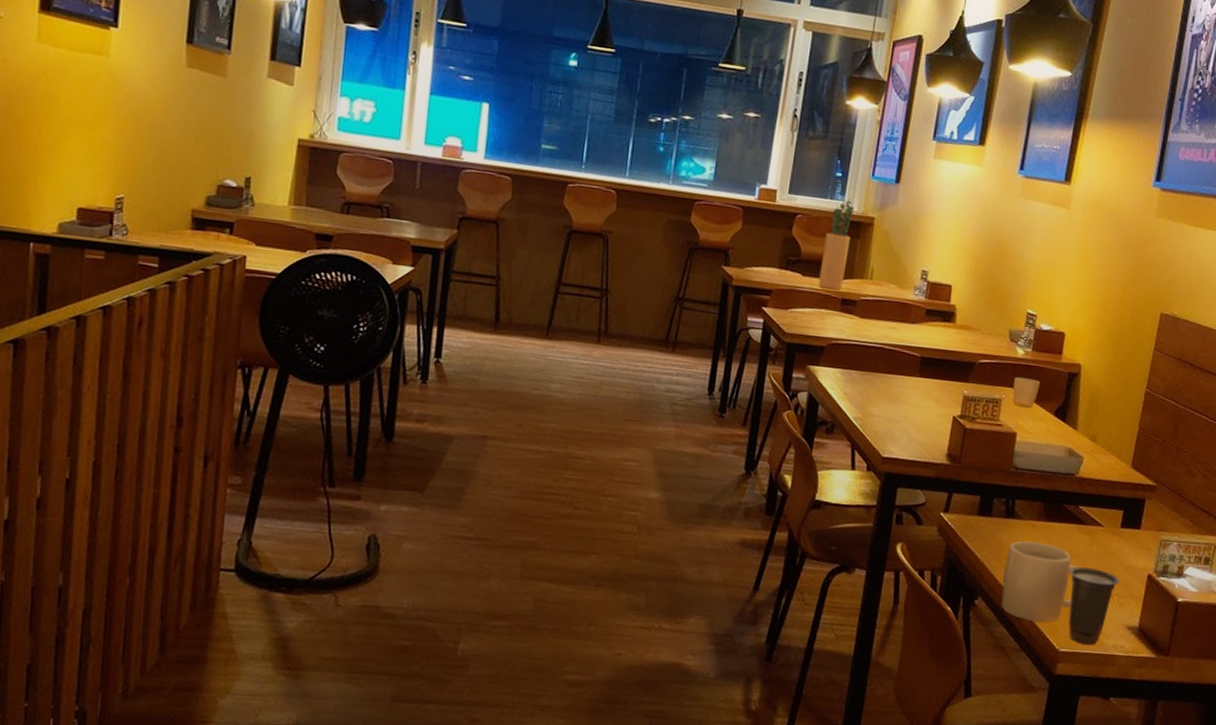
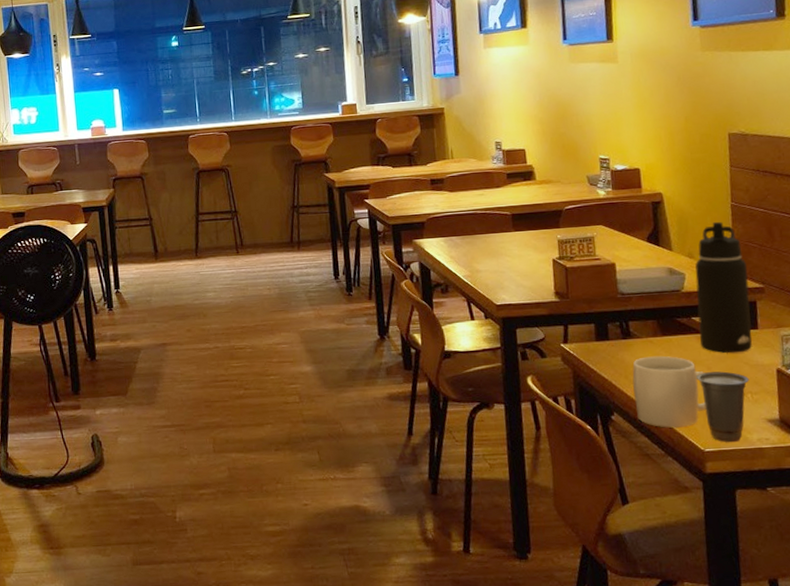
vase: present [818,198,854,292] -> none [405,96,429,175]
cup: present [1012,377,1041,409] -> none [601,214,628,241]
water bottle: none [1080,406,1146,551] -> present [695,221,752,353]

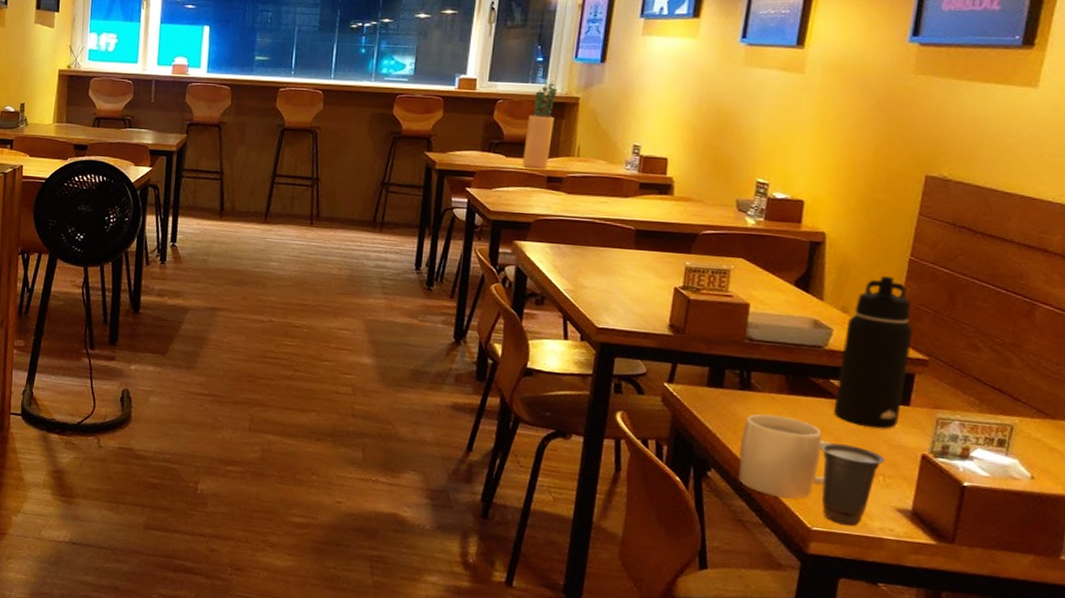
vase: none [405,96,429,175] -> present [522,81,557,170]

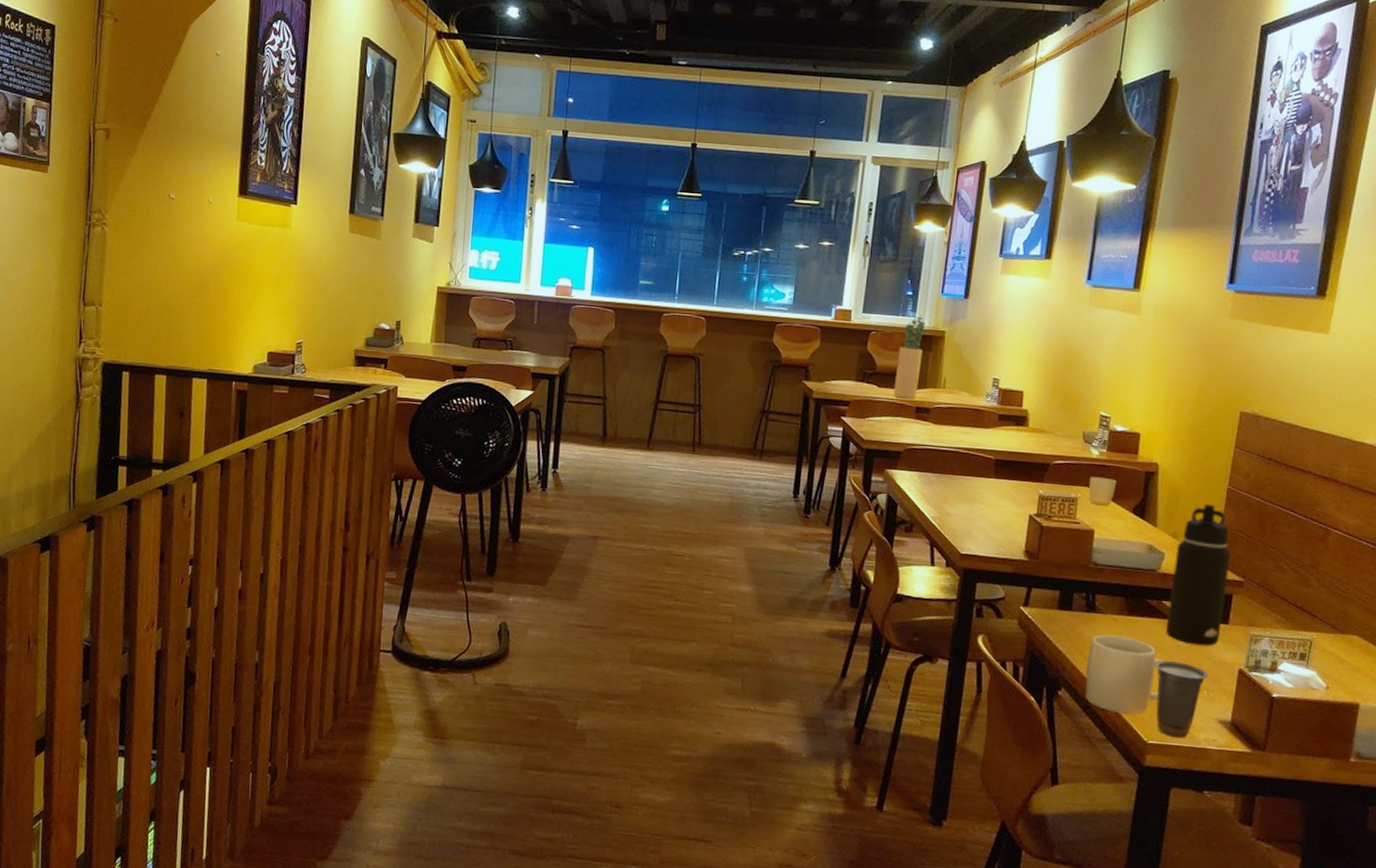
cup: none [742,247,777,280] -> present [1088,477,1117,507]

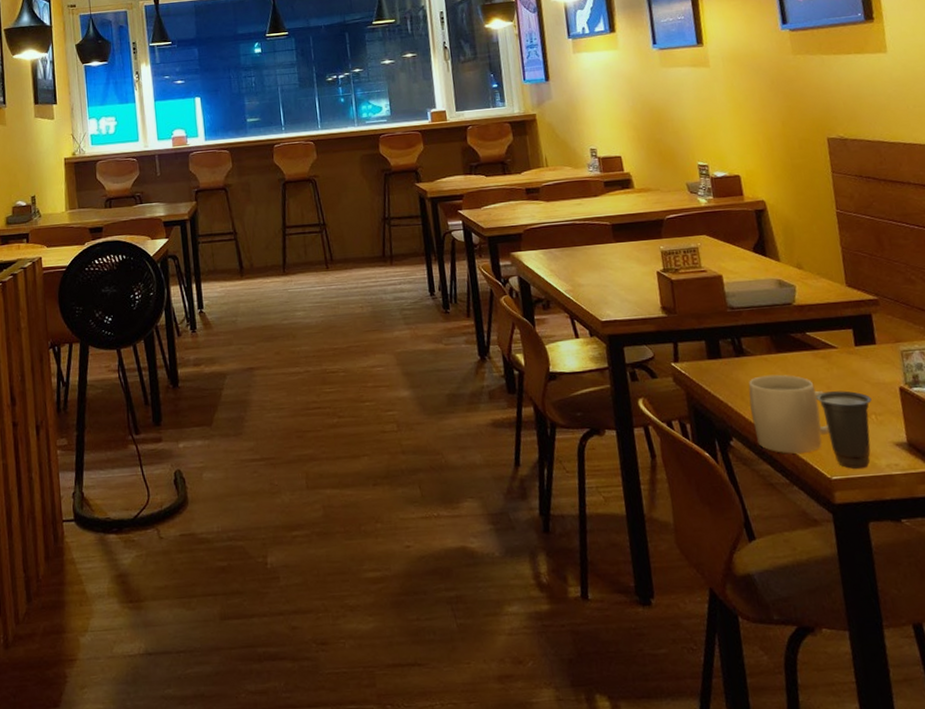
vase: present [893,314,925,401] -> none [497,103,524,184]
cup: present [1088,477,1117,507] -> none [704,223,732,252]
water bottle: present [1165,503,1231,646] -> none [805,230,872,371]

